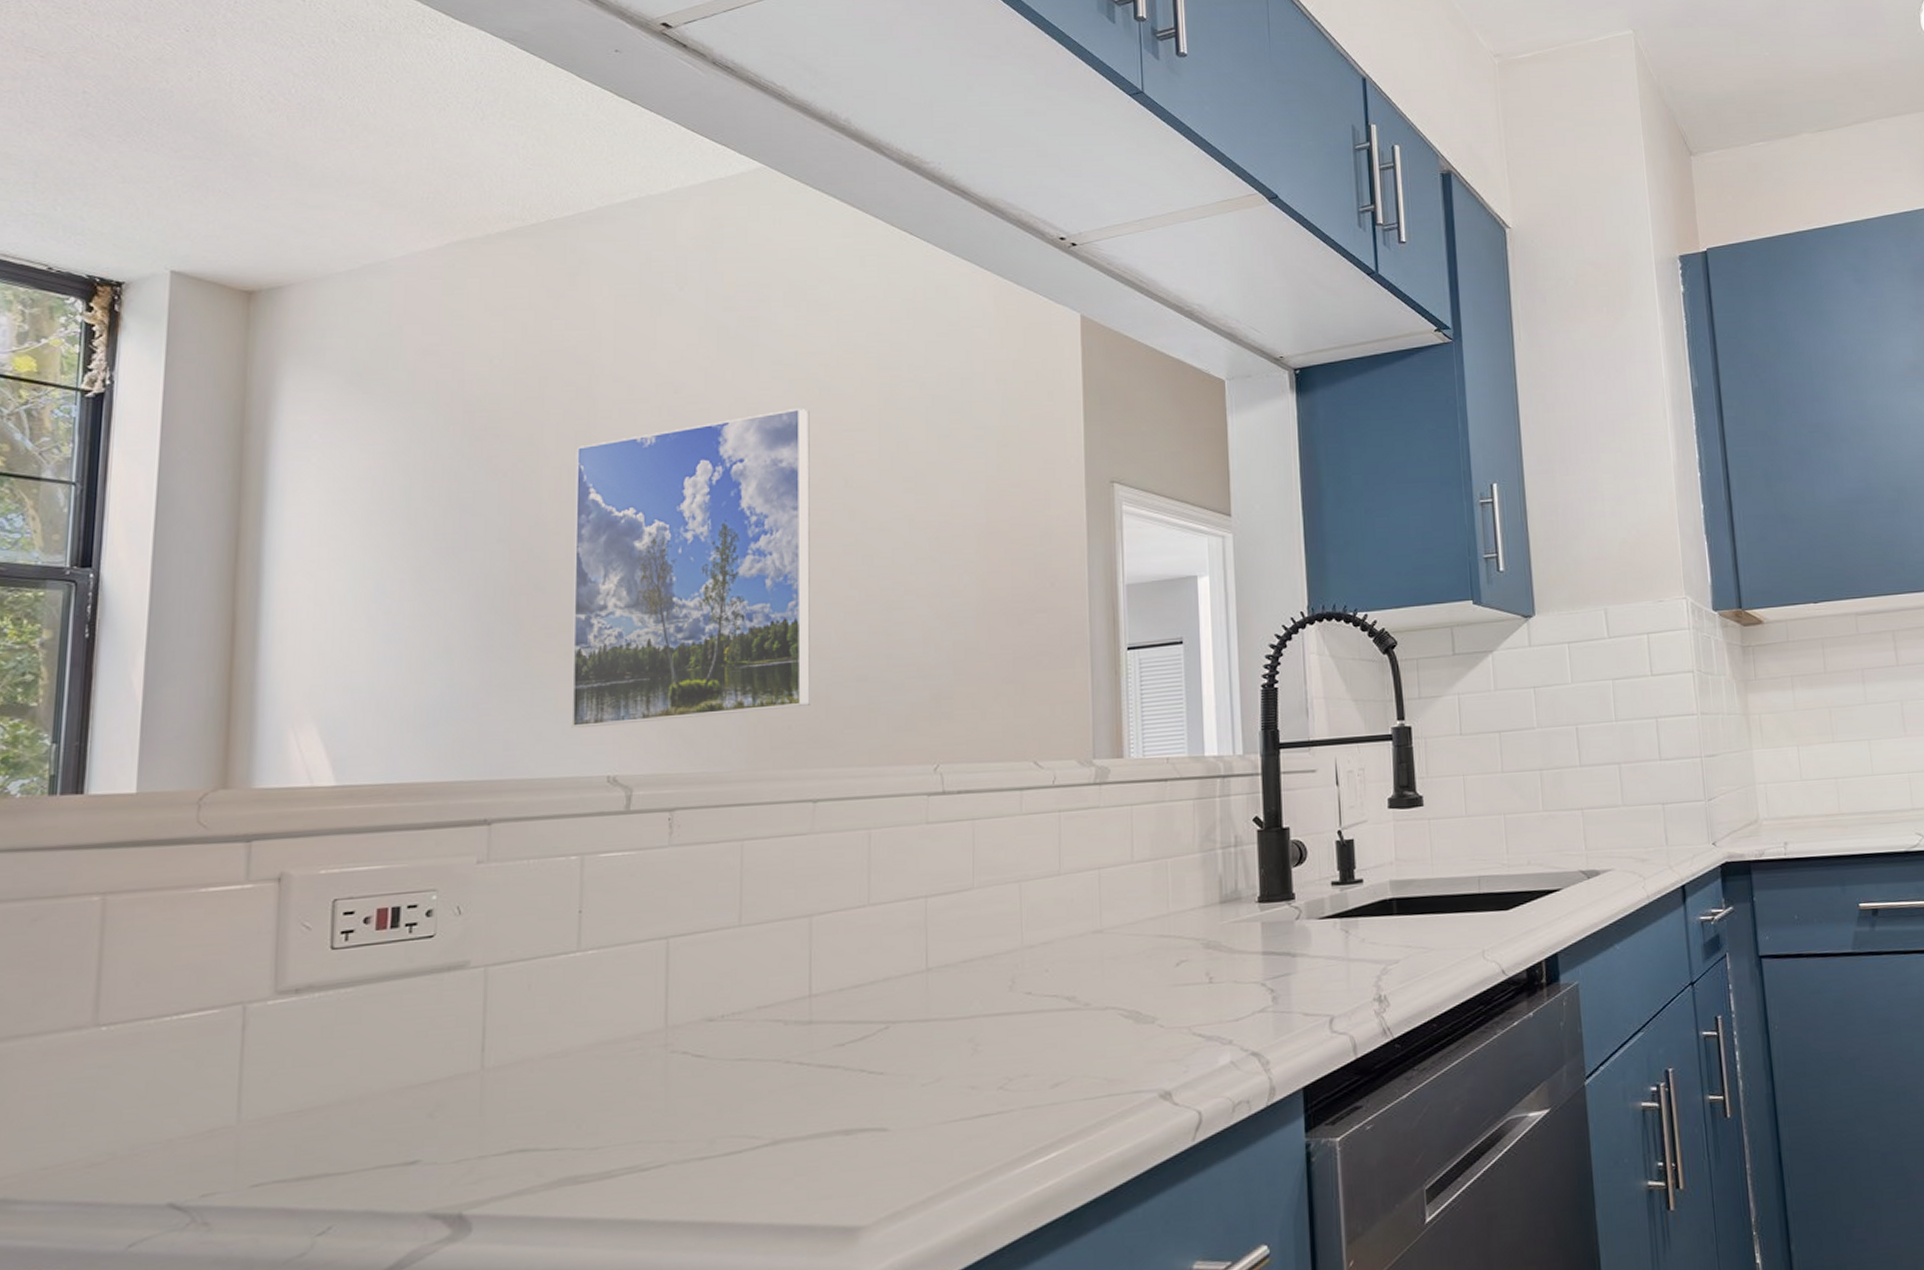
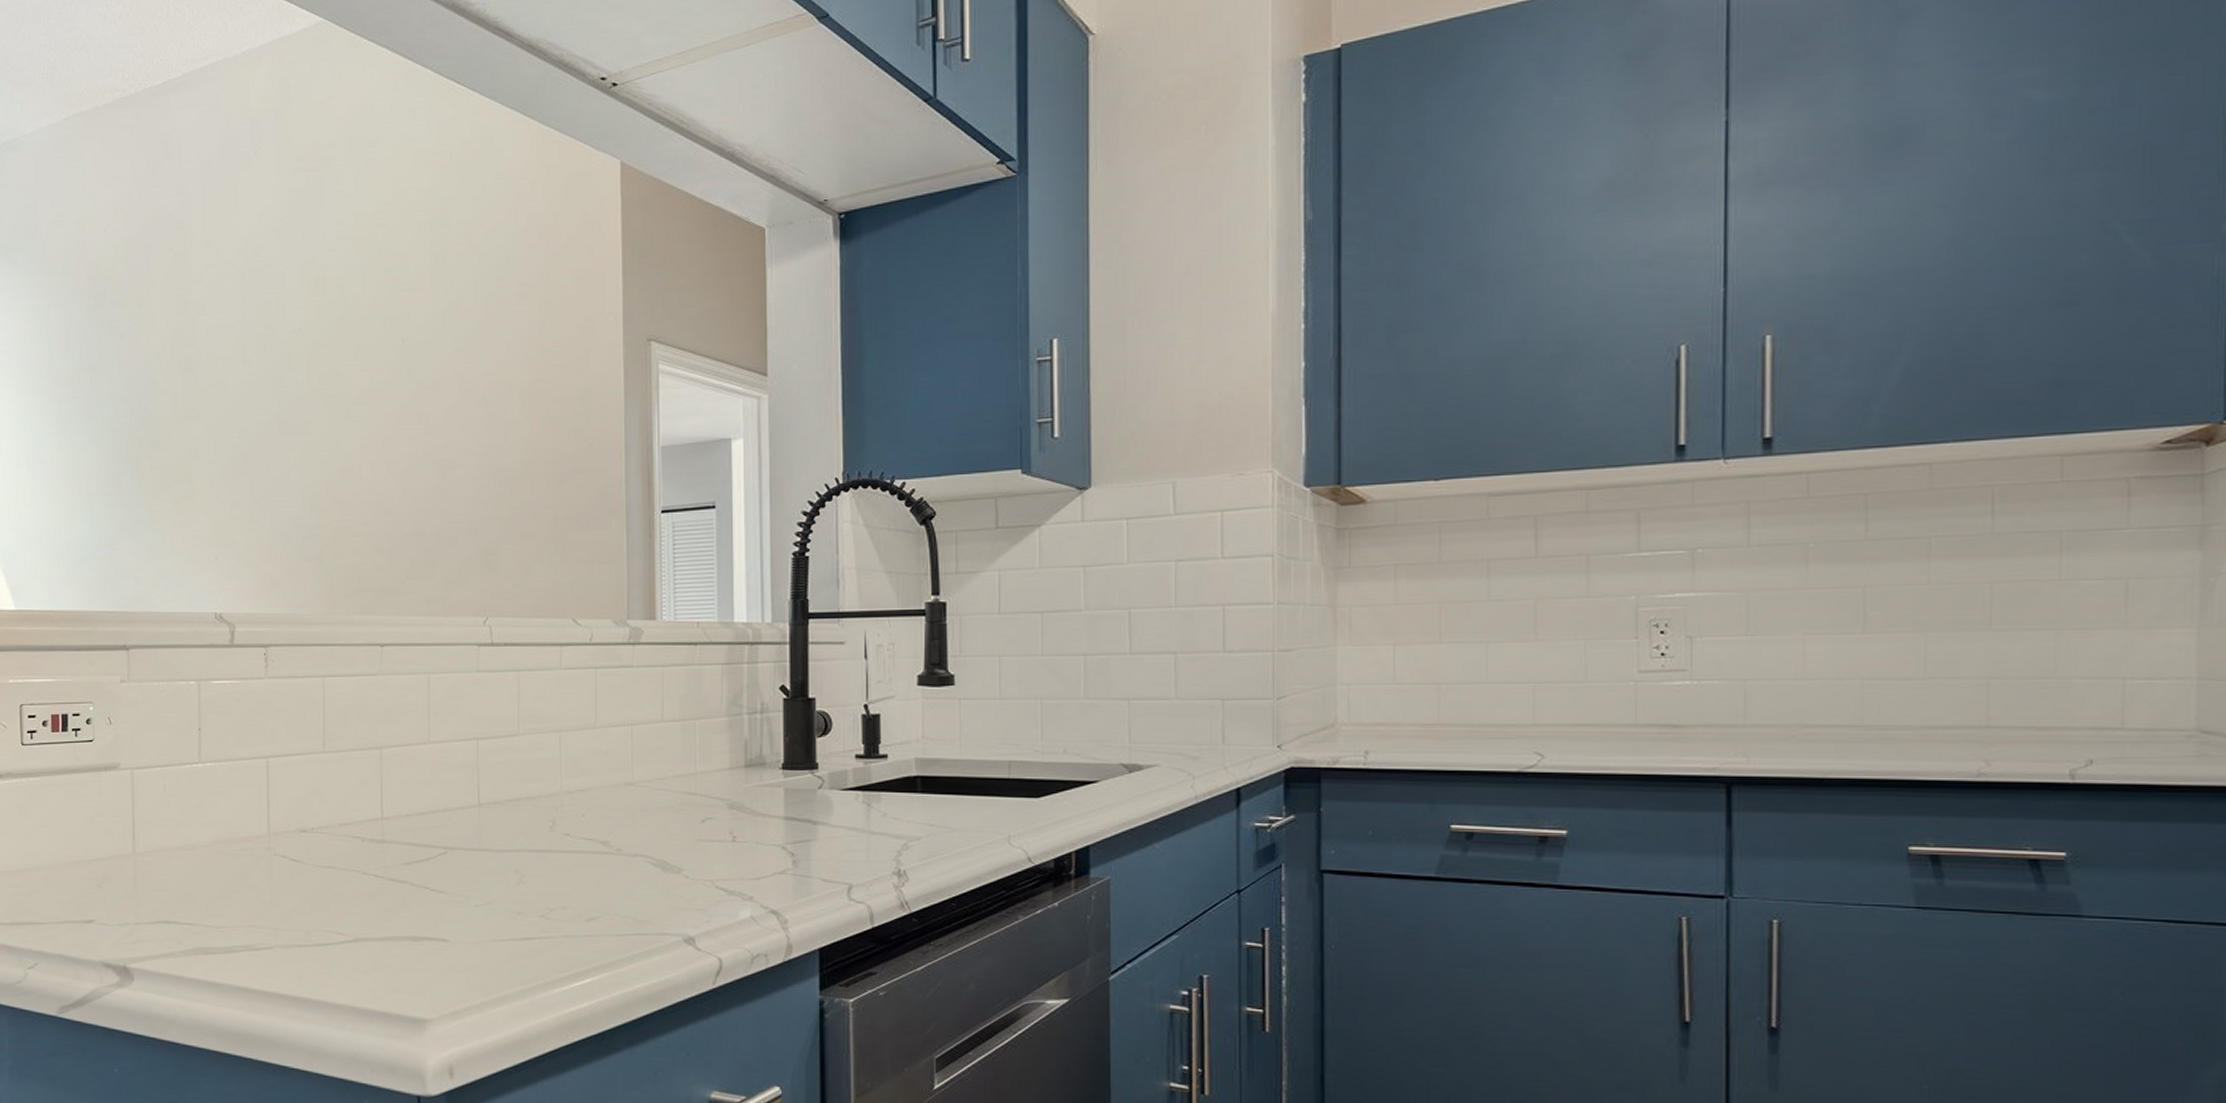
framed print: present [571,407,810,728] -> none [177,268,376,569]

